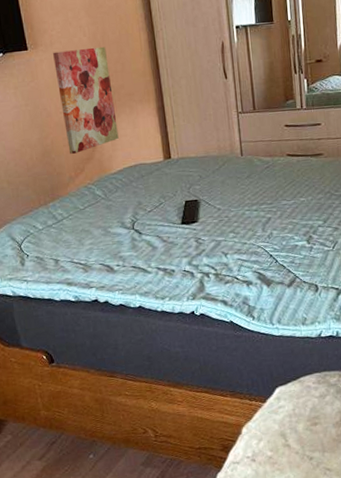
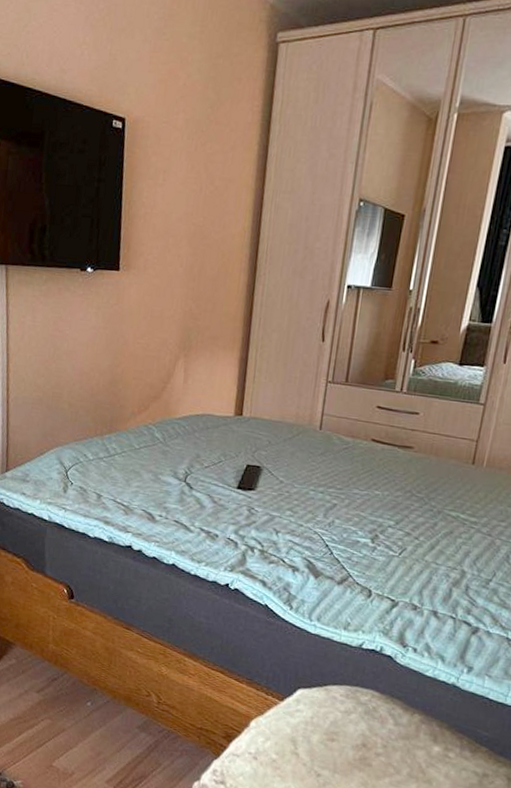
wall art: present [53,46,119,154] -> none [137,278,200,389]

